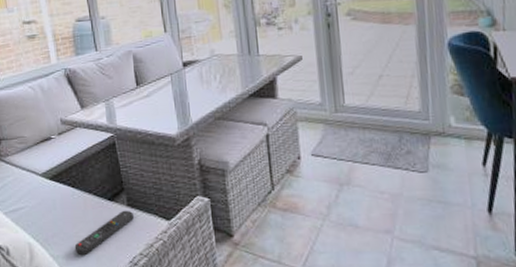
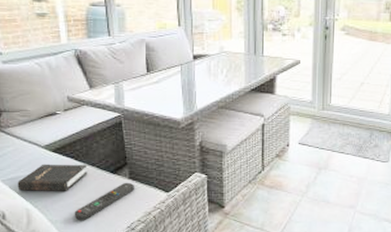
hardback book: none [19,191,85,224] -> present [17,164,88,191]

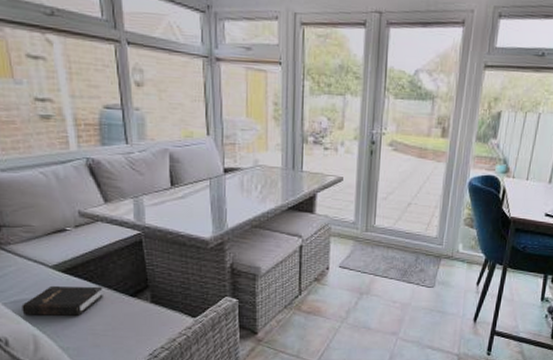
remote control: present [74,182,134,220] -> none [88,306,157,347]

